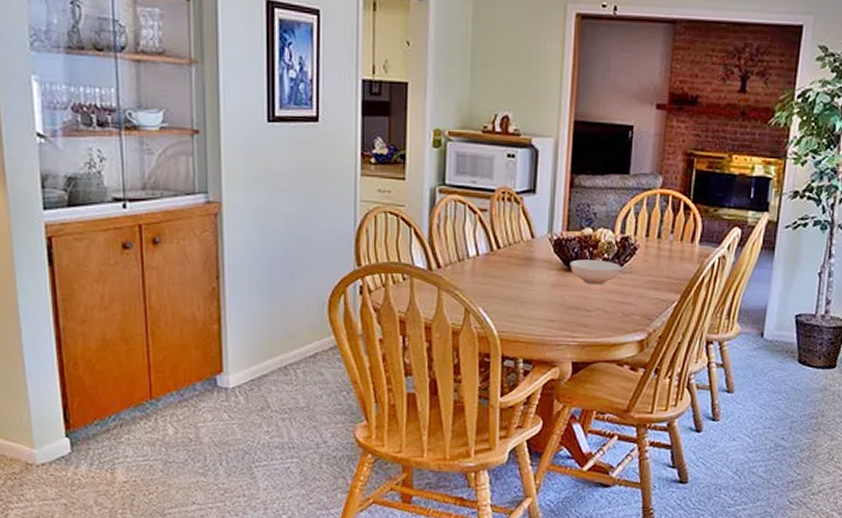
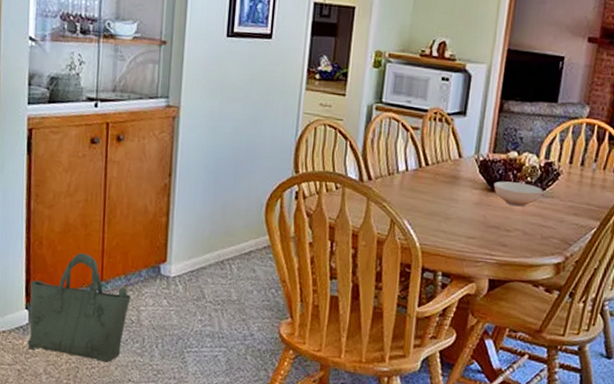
handbag: none [67,371,187,485] -> present [27,253,132,361]

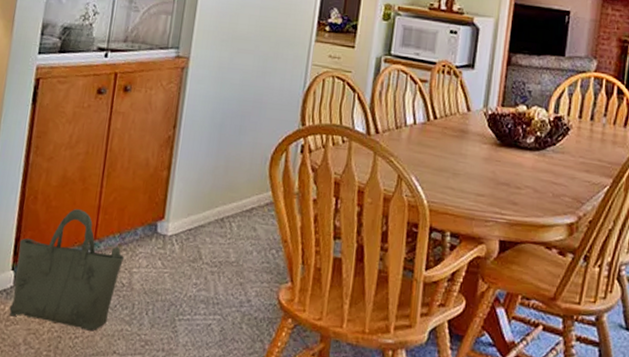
bowl: present [493,181,543,206] -> none [502,135,553,162]

